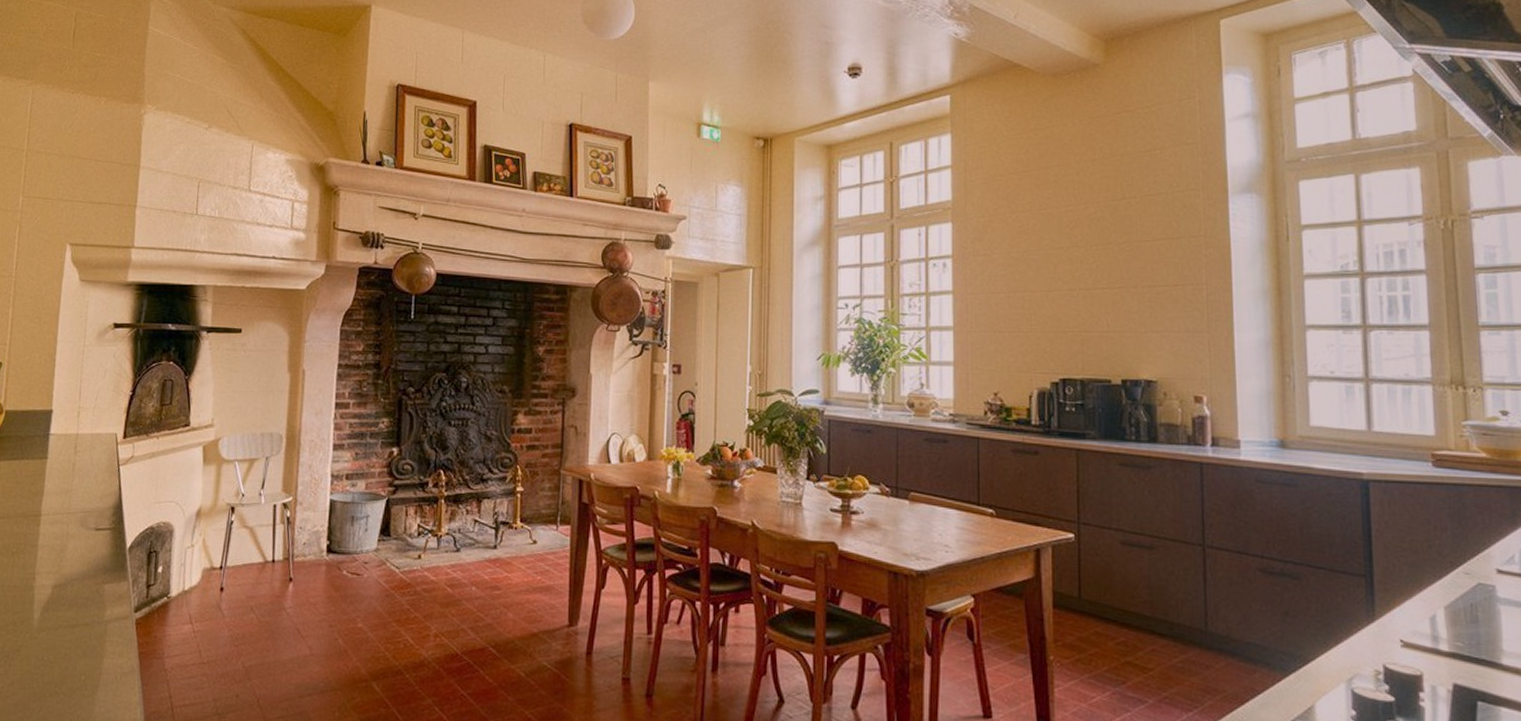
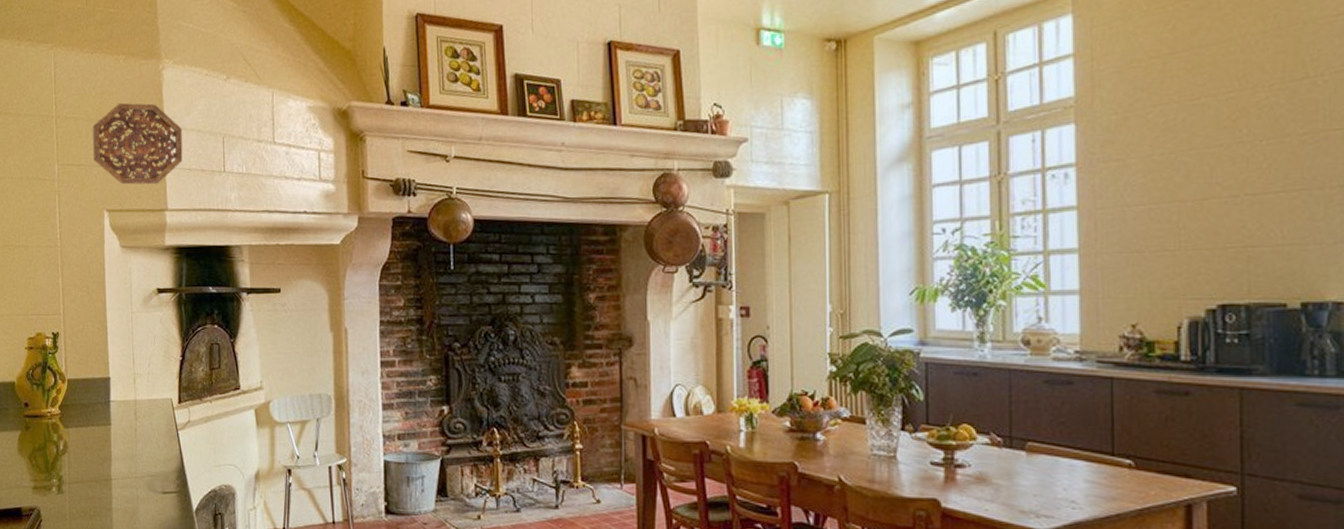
decorative platter: none [62,142,158,222] -> present [93,102,183,185]

